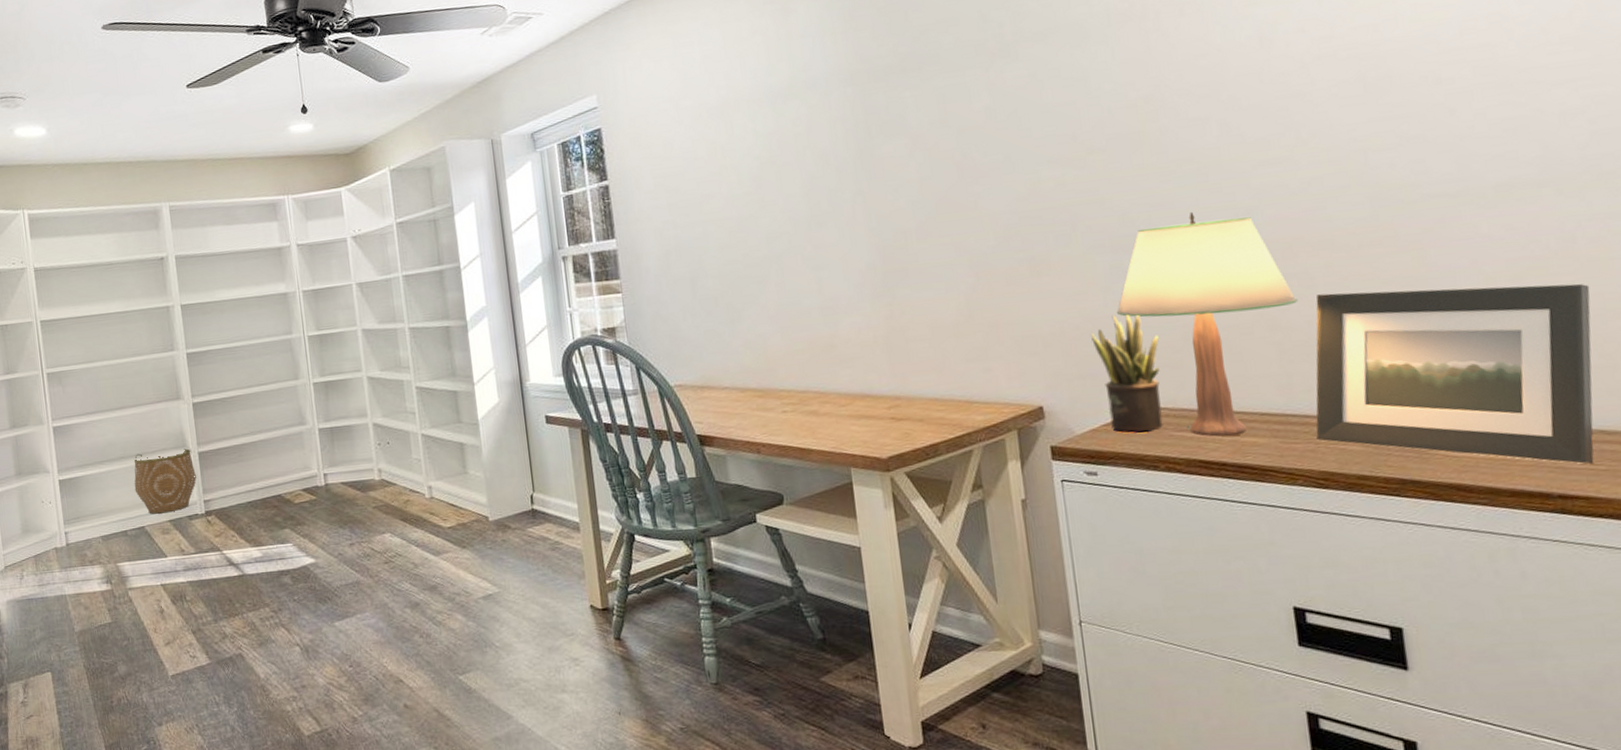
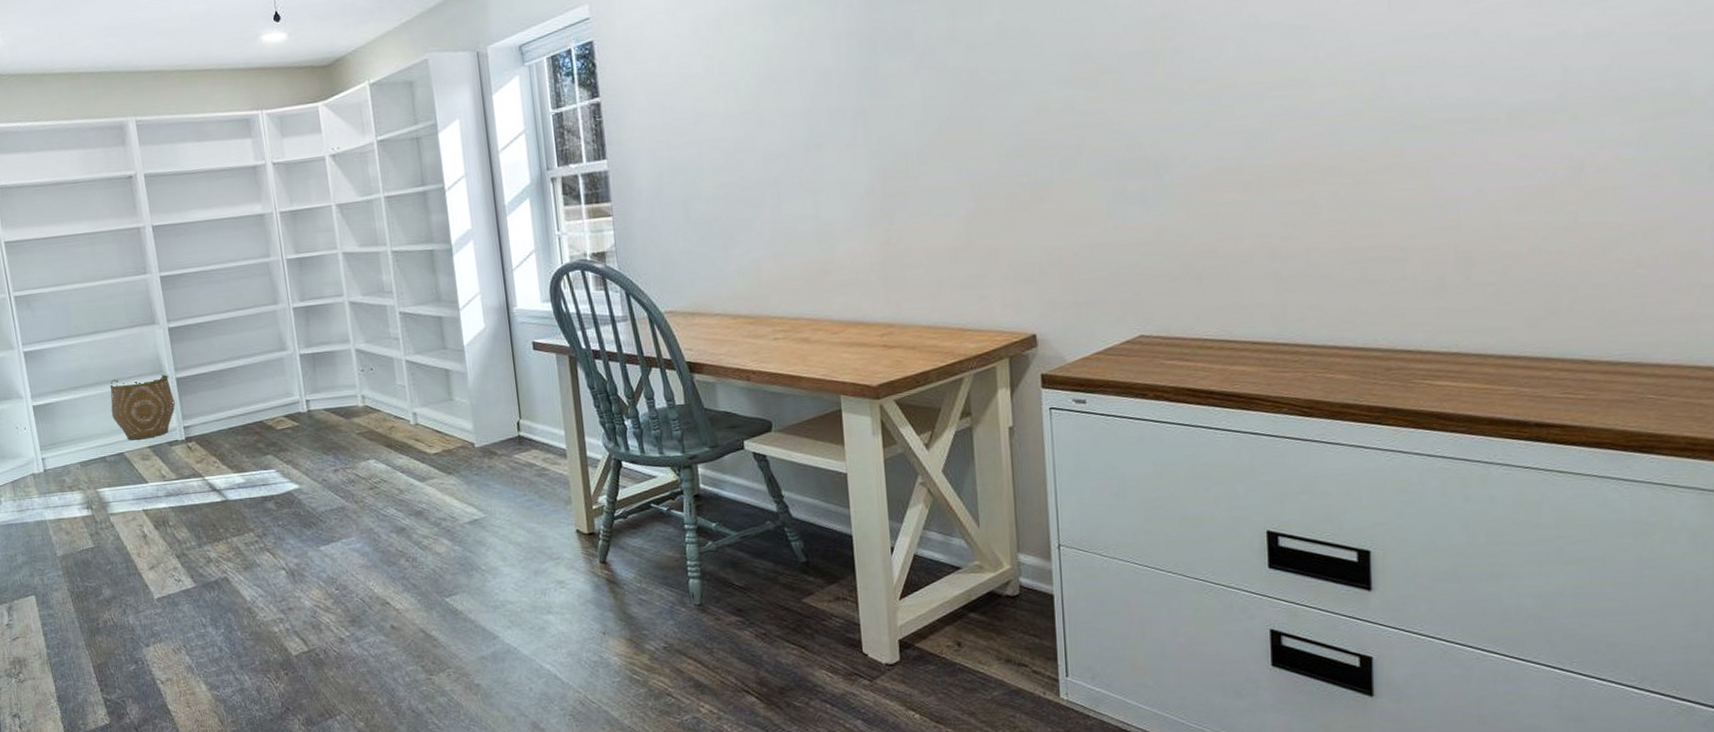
potted plant: present [1091,315,1163,432] -> none [1089,242,1157,361]
table lamp: present [1116,211,1298,437] -> none [1116,135,1300,366]
picture frame: present [1315,283,1595,465] -> none [1305,213,1592,394]

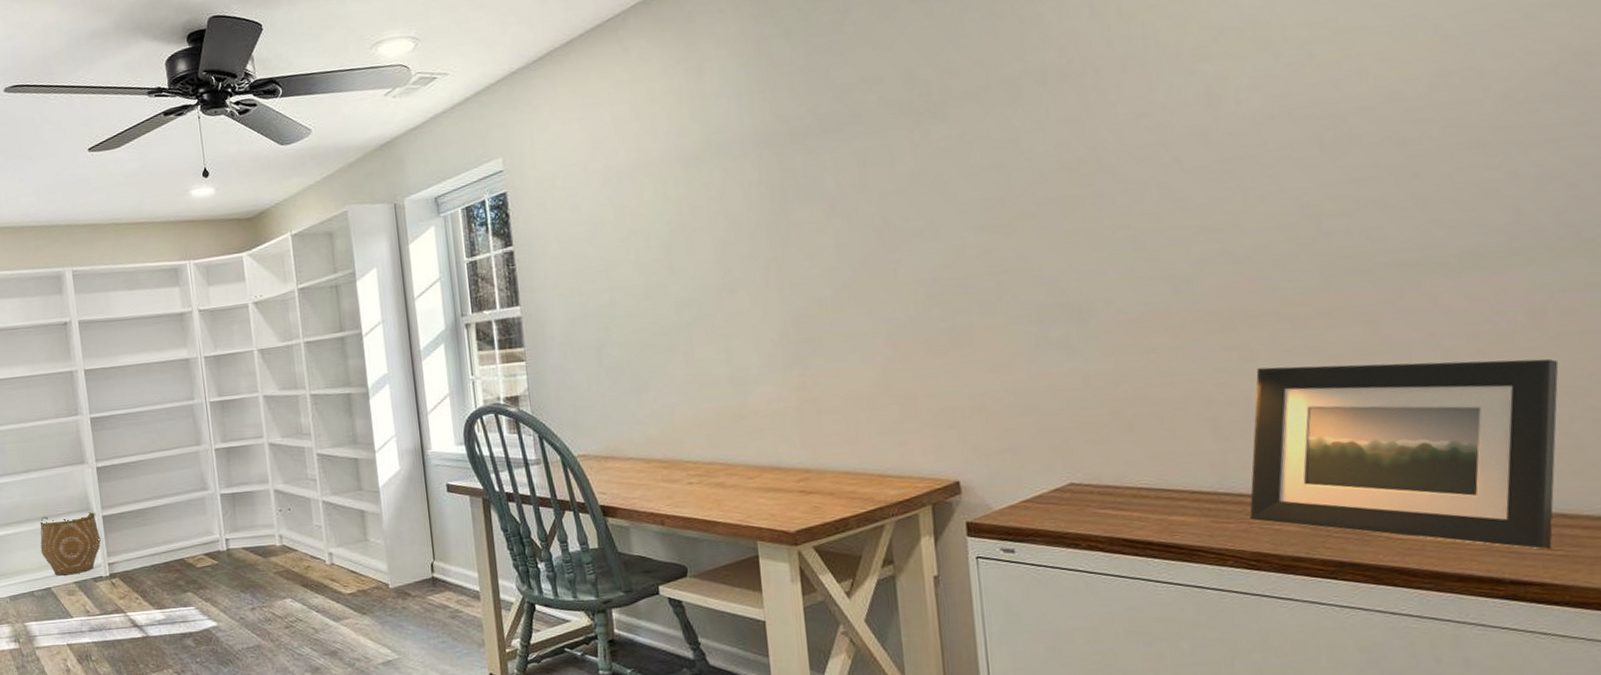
picture frame: none [1305,213,1592,394] -> present [1249,359,1559,550]

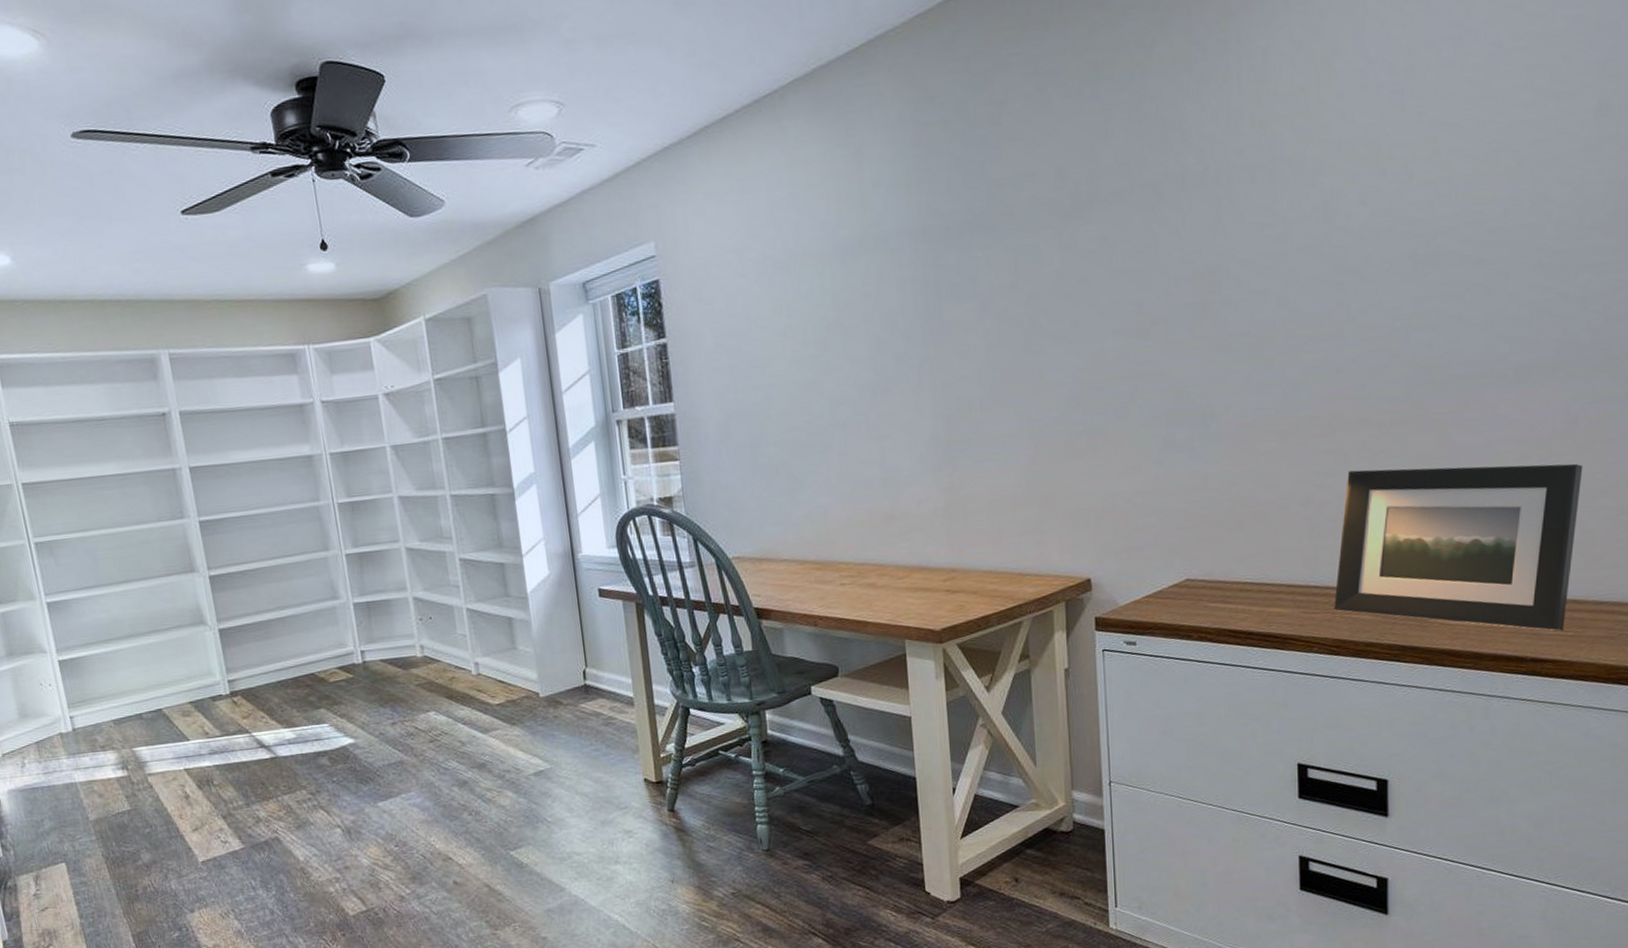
basket: present [39,512,101,576] -> none [144,625,218,696]

